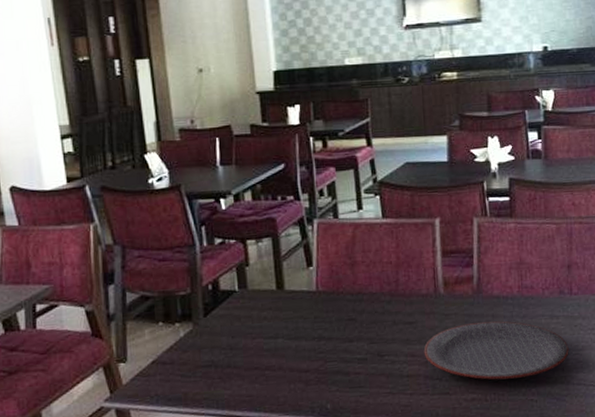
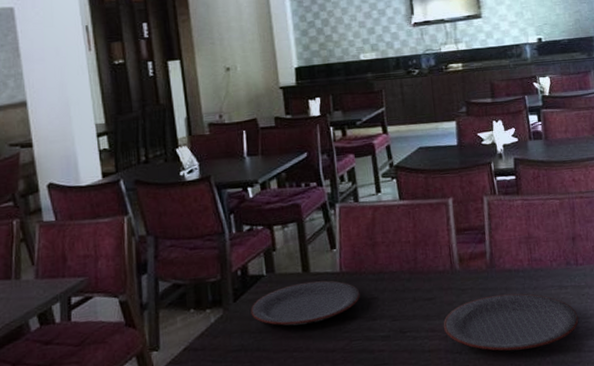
plate: none [221,299,337,344] -> present [250,280,360,326]

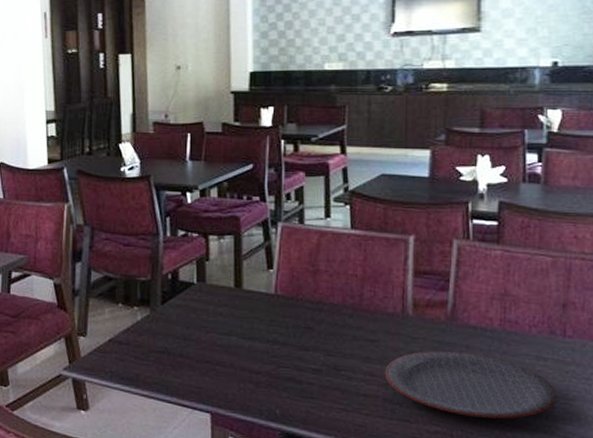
plate: present [250,280,360,326] -> none [177,298,294,341]

